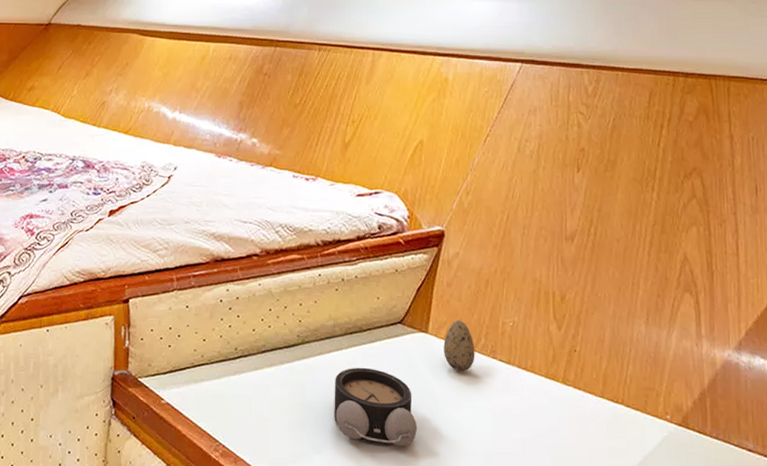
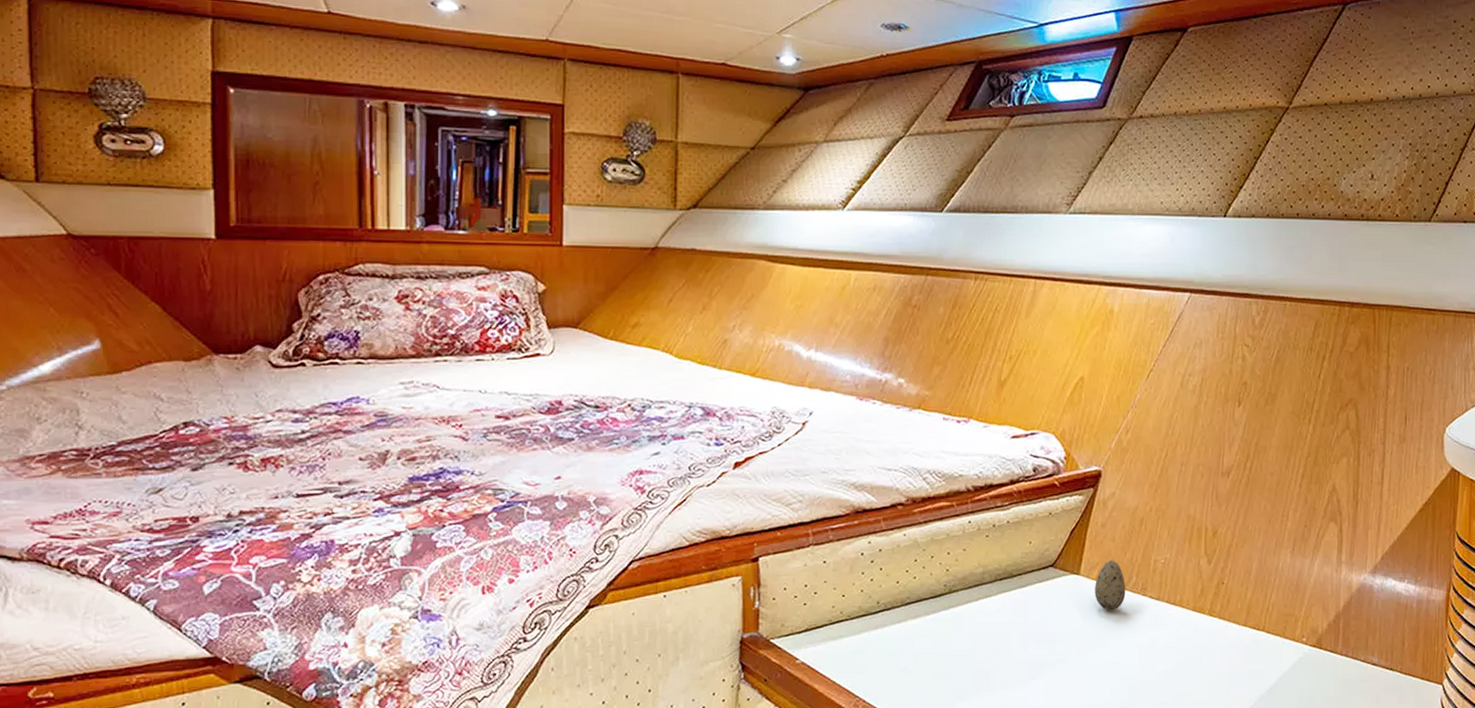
alarm clock: present [334,367,418,447] -> none [981,612,1065,688]

